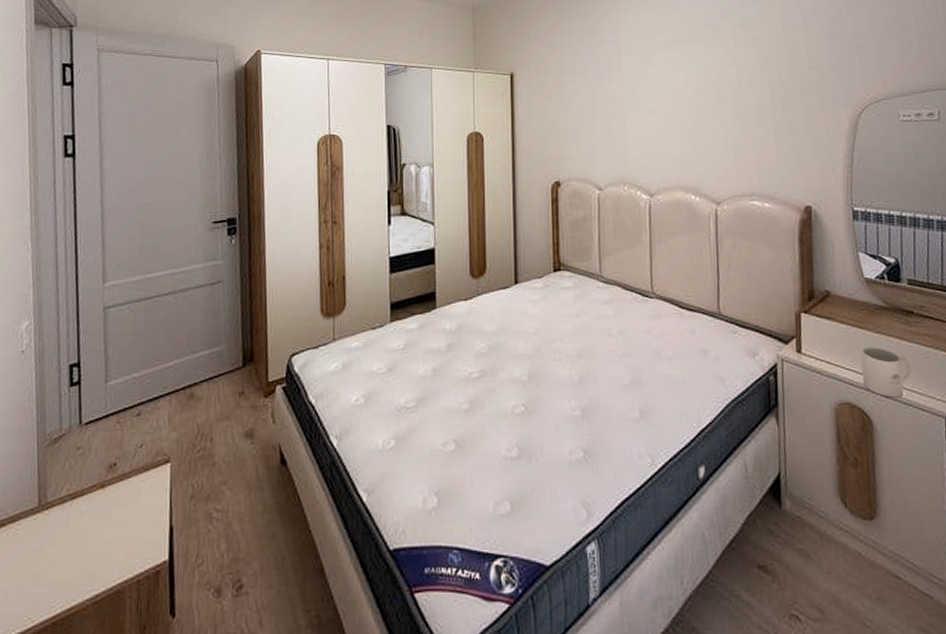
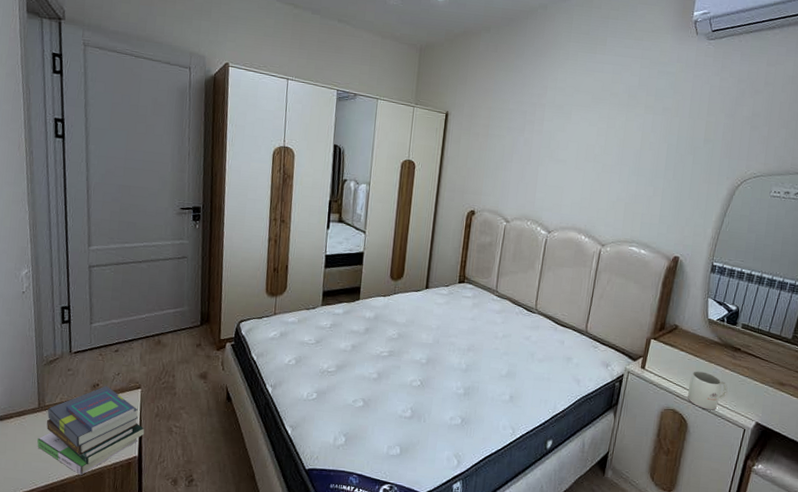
books: none [35,465,177,599] -> present [37,386,145,476]

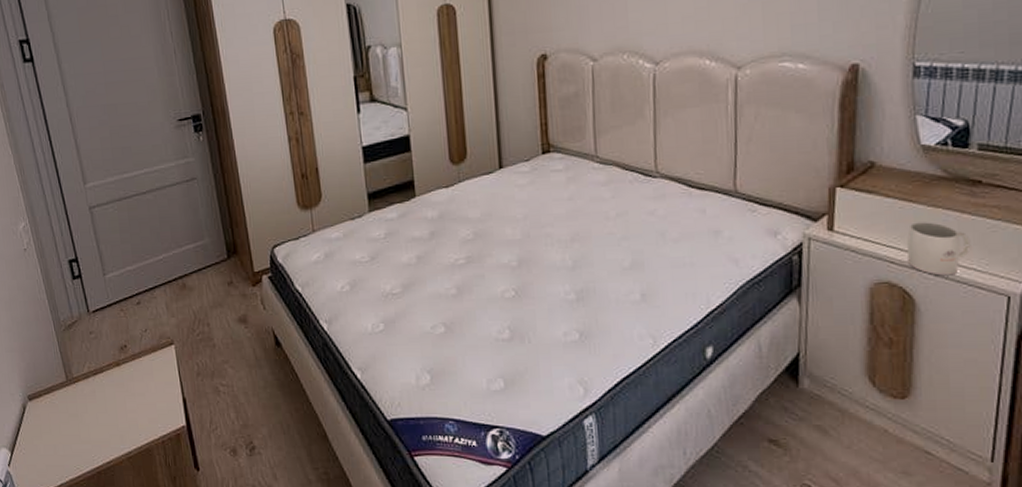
books: present [37,386,145,476] -> none [73,346,189,455]

